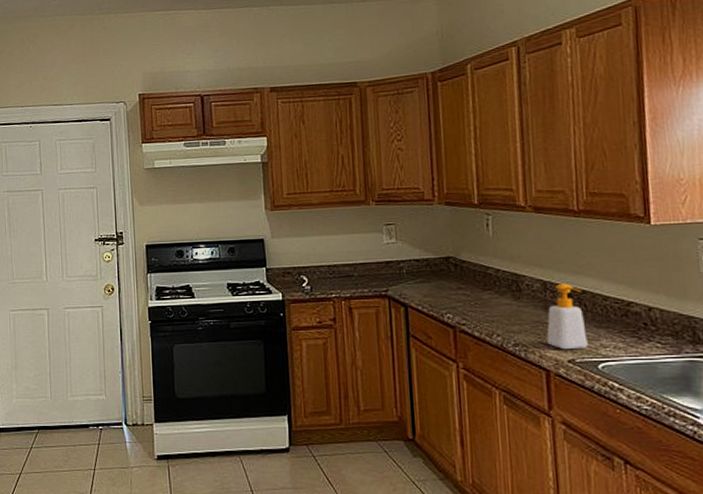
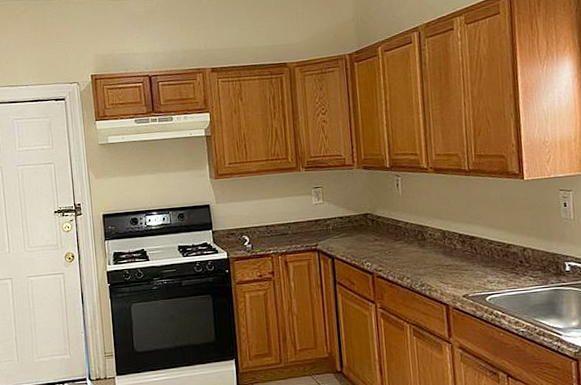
soap bottle: present [546,283,588,350] -> none [446,231,478,287]

